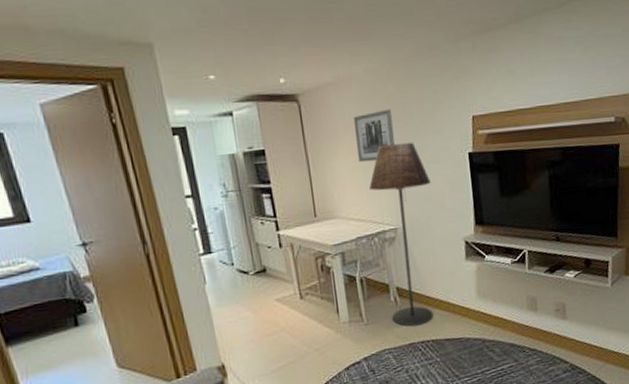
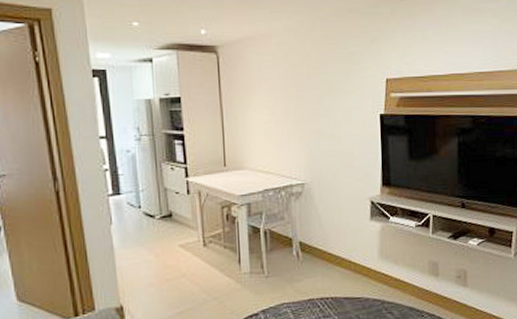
wall art: present [354,109,395,163] -> none [270,66,309,117]
floor lamp: present [369,142,434,327] -> none [280,100,341,282]

